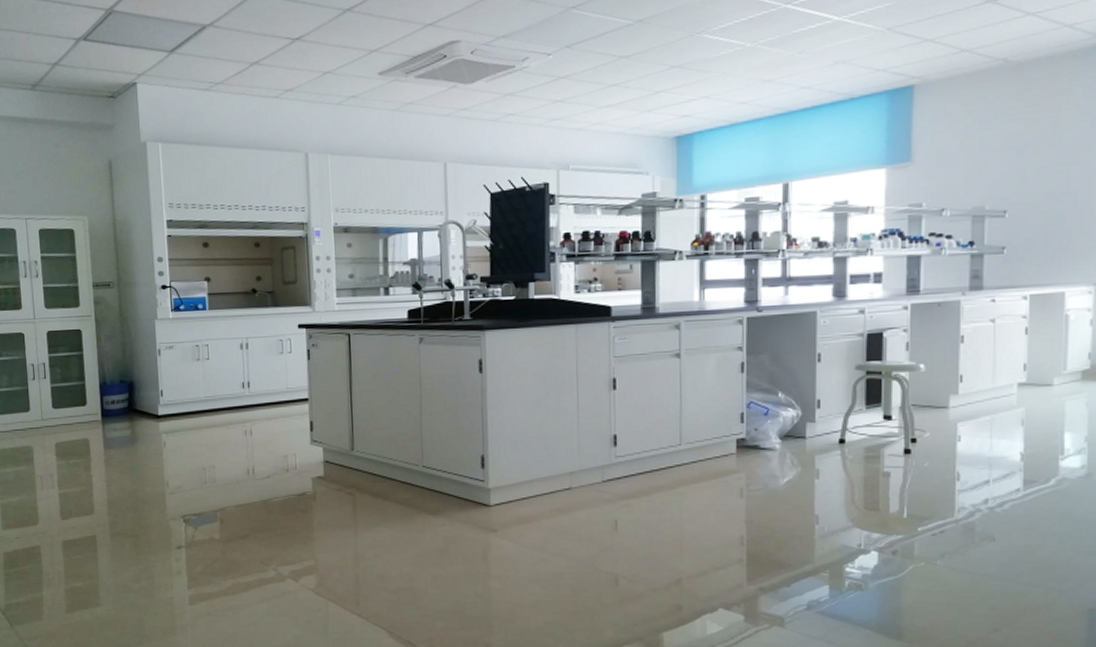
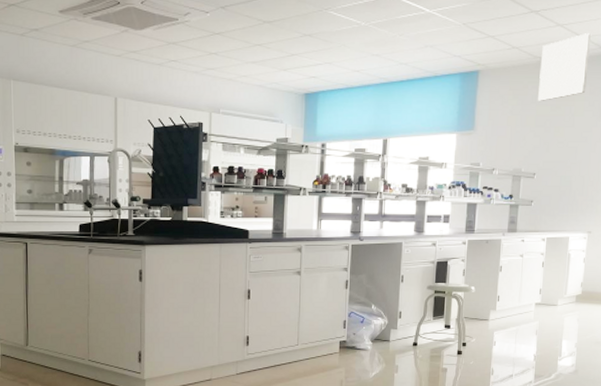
light panel: none [1003,19,1080,116] -> present [537,33,591,101]

